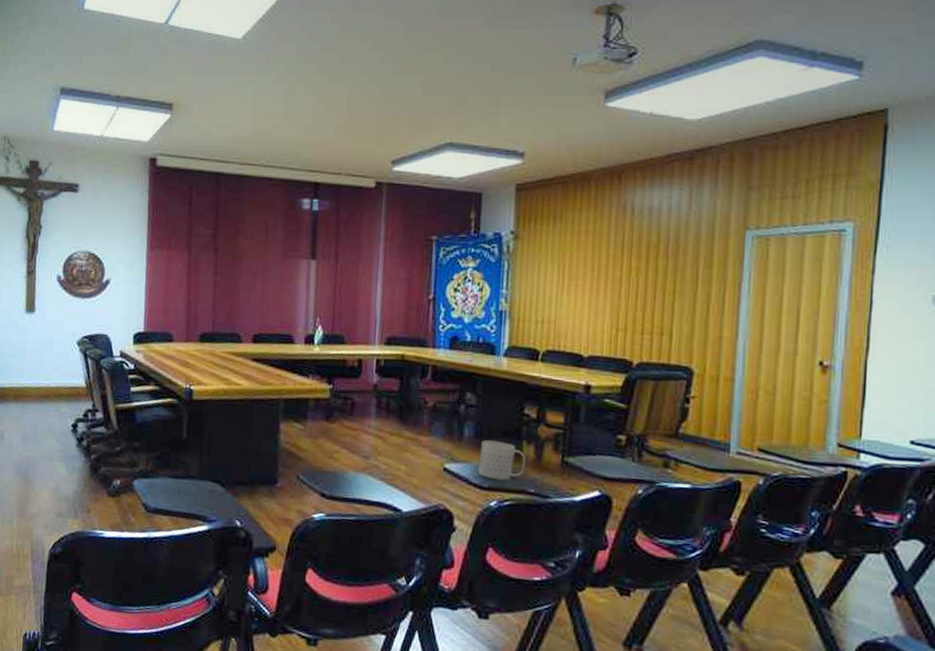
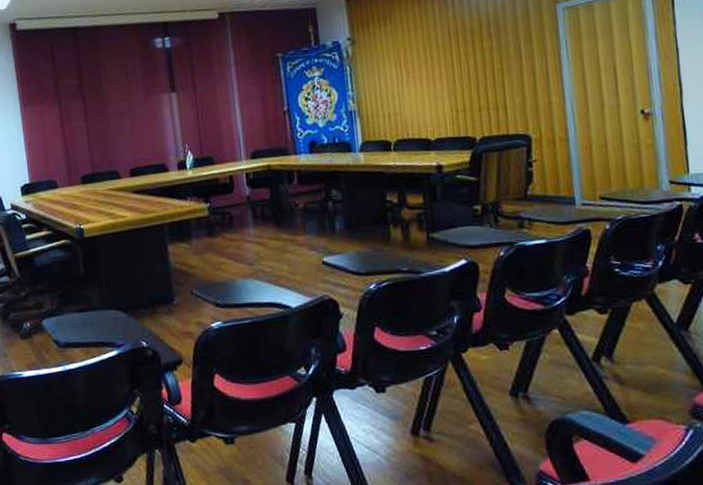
mug: present [477,440,526,481] -> none [352,229,396,265]

